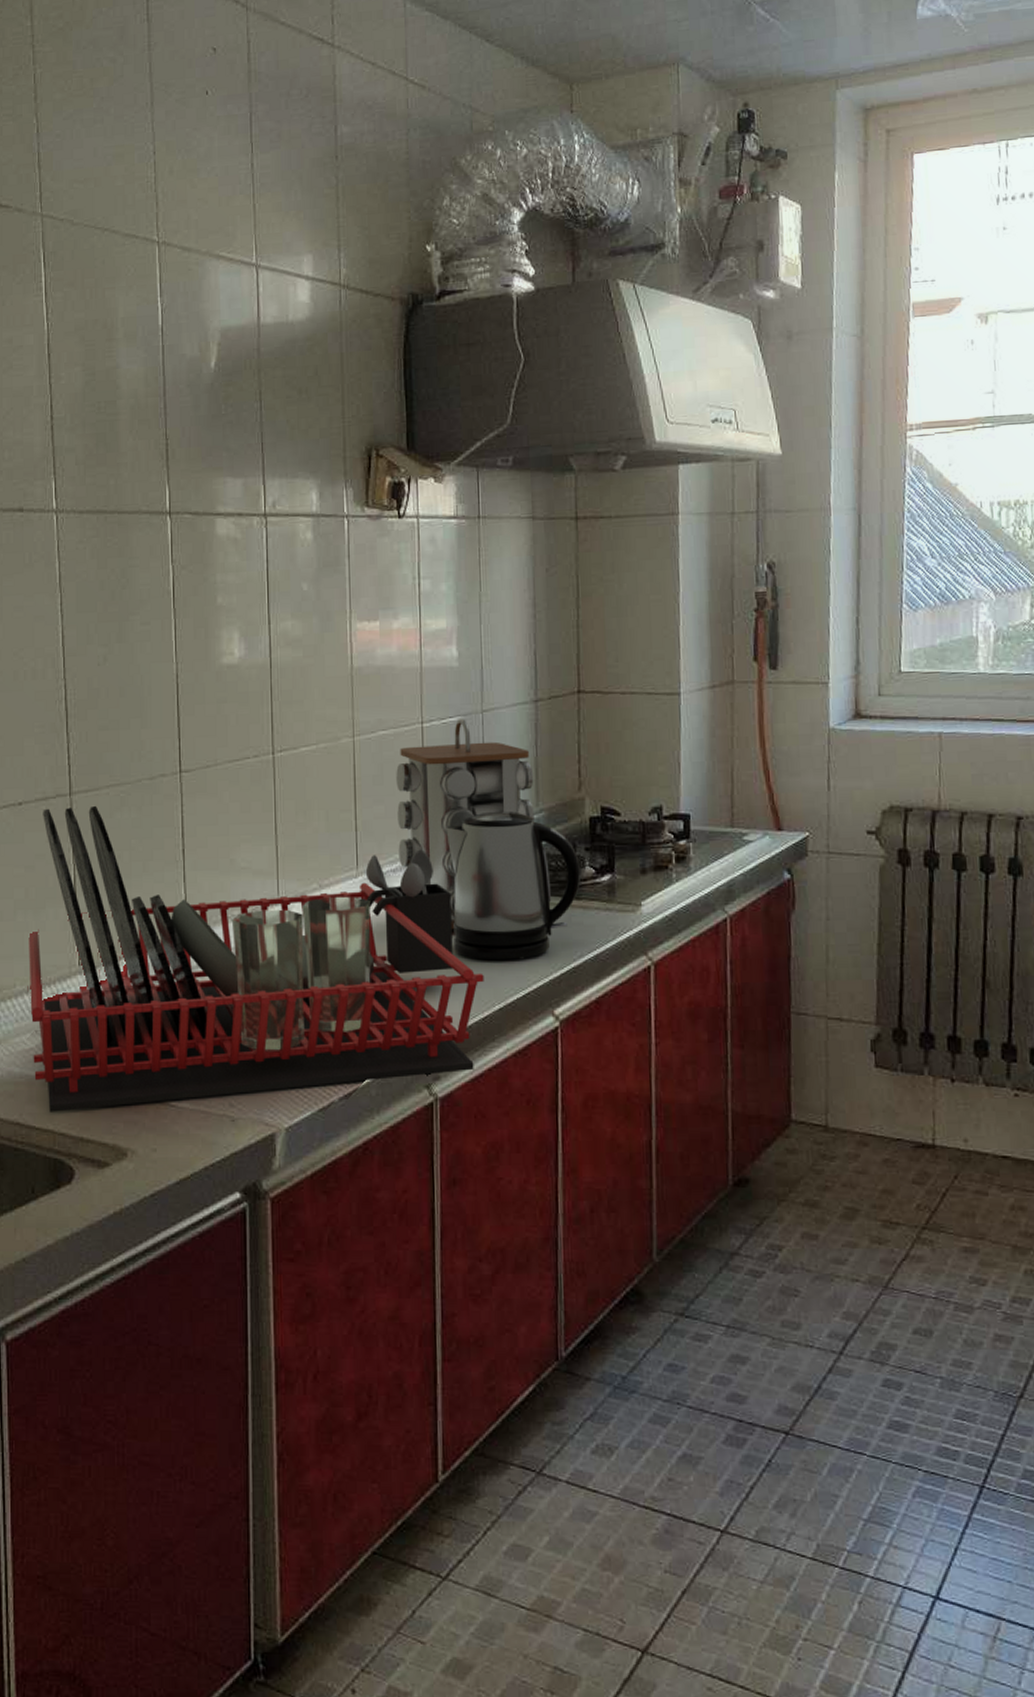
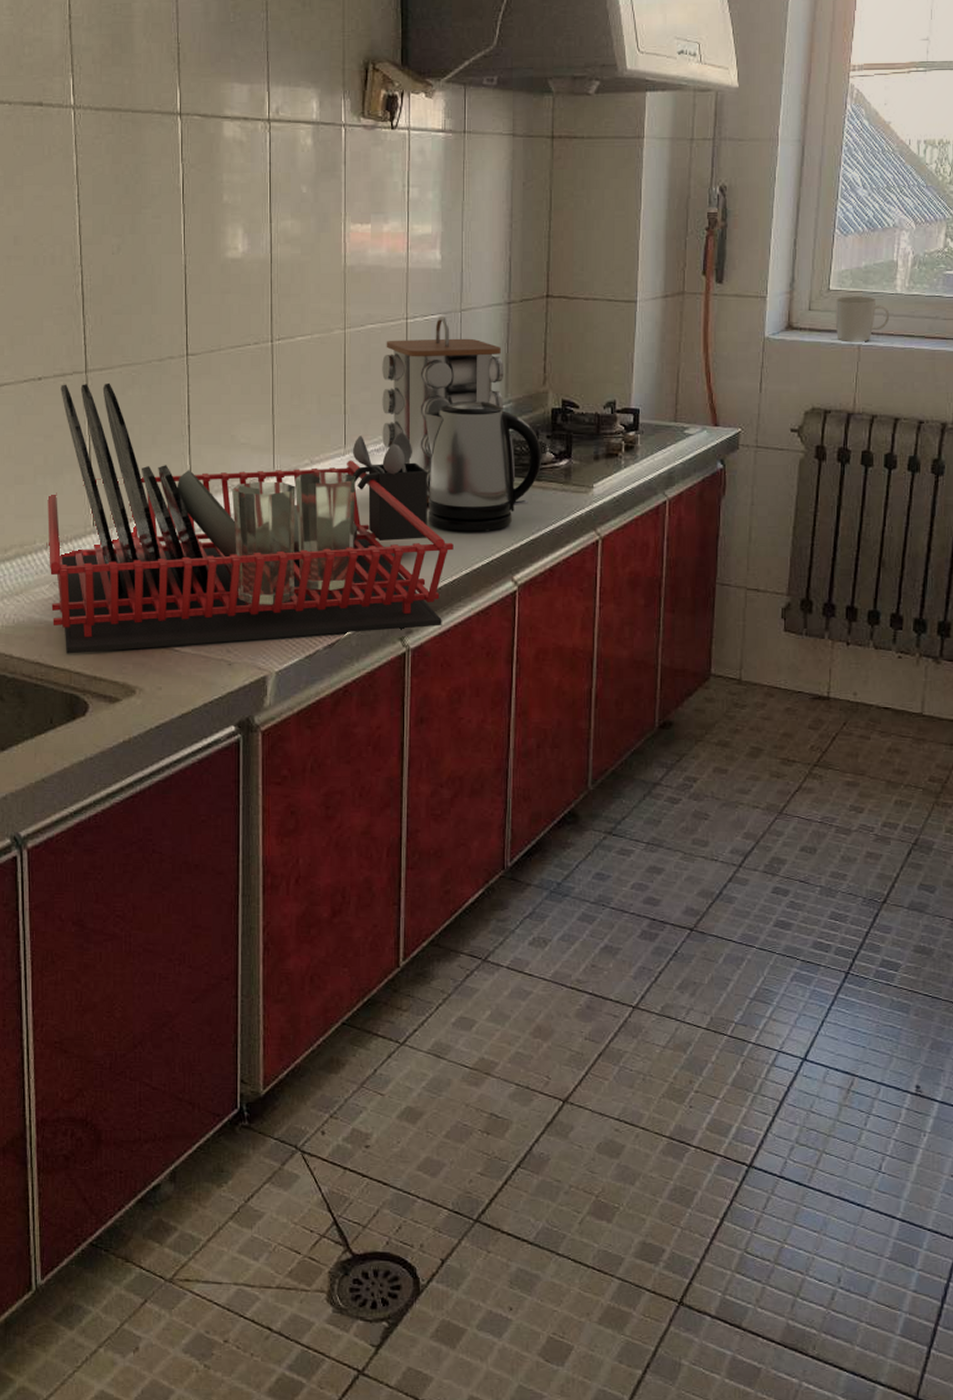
mug: none [908,677,974,731] -> present [835,296,890,343]

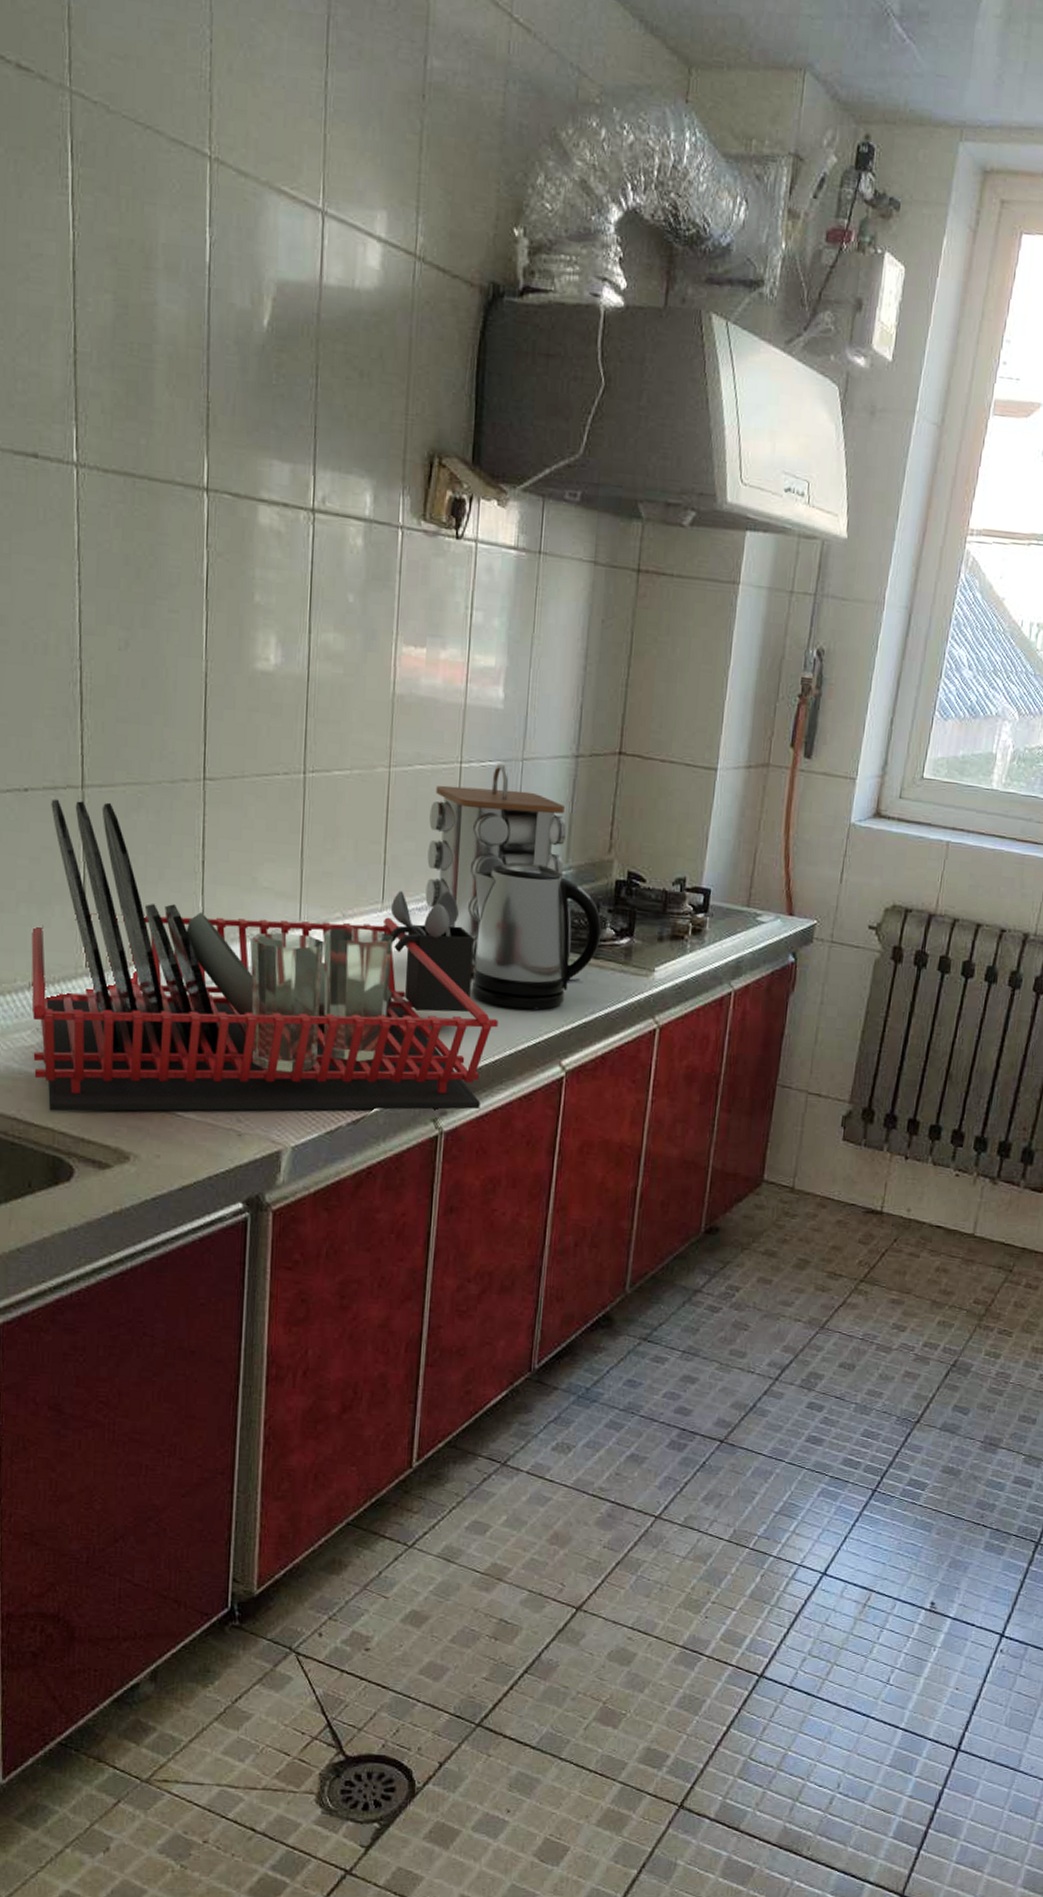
mug: present [835,296,890,343] -> none [925,786,983,839]

